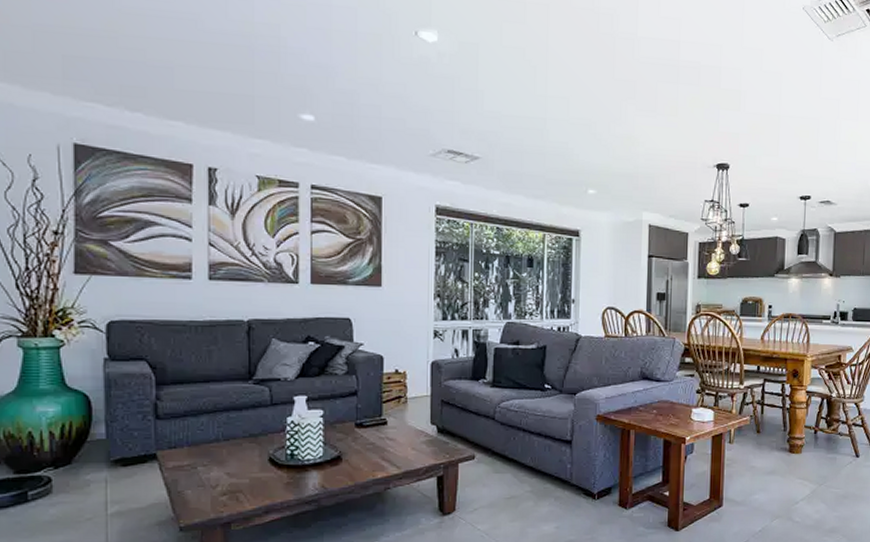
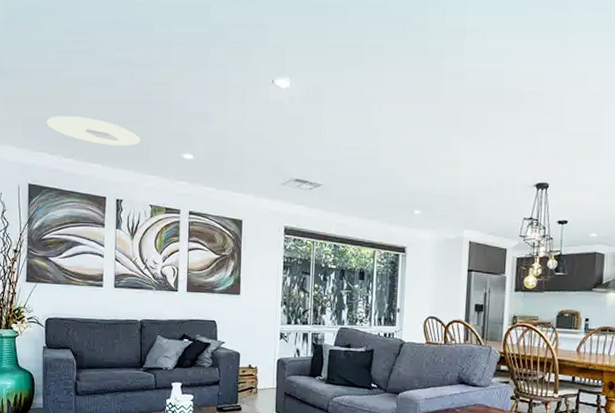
ceiling light: none [99,56,241,101] -> present [46,116,141,147]

